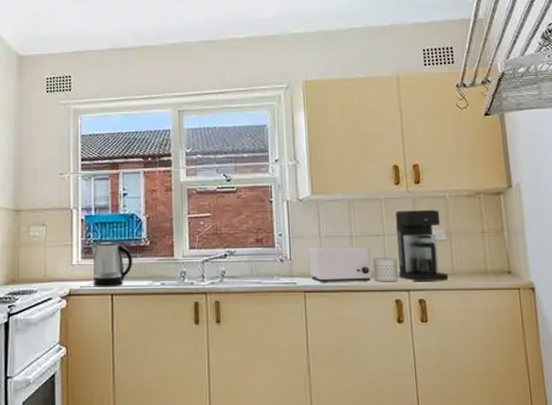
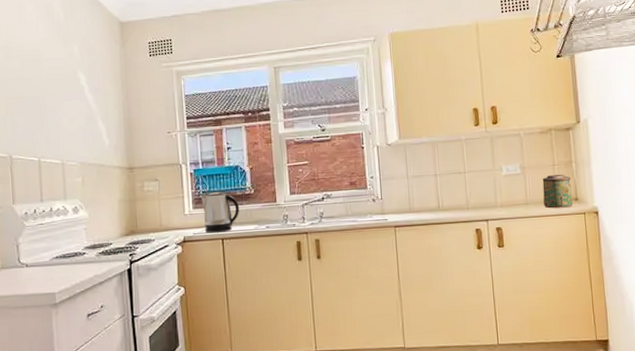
toaster: present [308,246,372,283] -> none [397,183,455,218]
mug: present [372,258,398,282] -> none [455,192,478,215]
coffee maker: present [395,210,449,282] -> none [475,147,523,212]
canister: none [470,242,506,281] -> present [542,174,573,209]

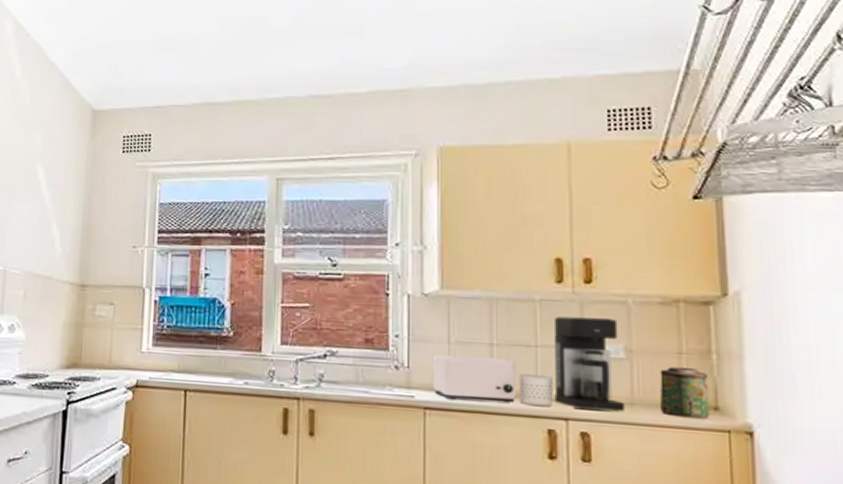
kettle: present [201,192,240,233] -> none [163,328,213,382]
toaster: none [397,183,455,218] -> present [432,354,517,403]
mug: none [455,192,478,215] -> present [519,374,553,407]
coffee maker: none [475,147,523,212] -> present [553,316,626,413]

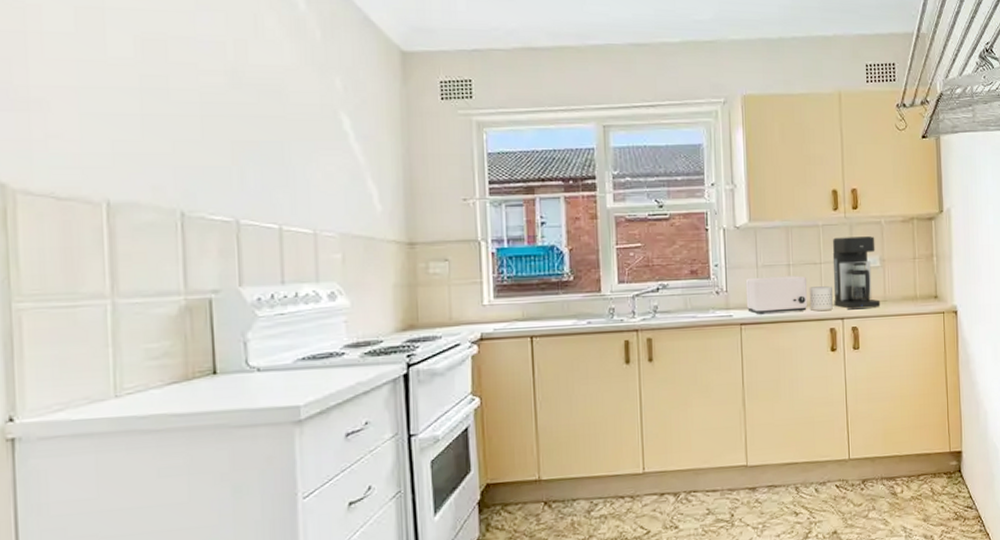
canister: present [660,366,711,419] -> none [902,268,933,307]

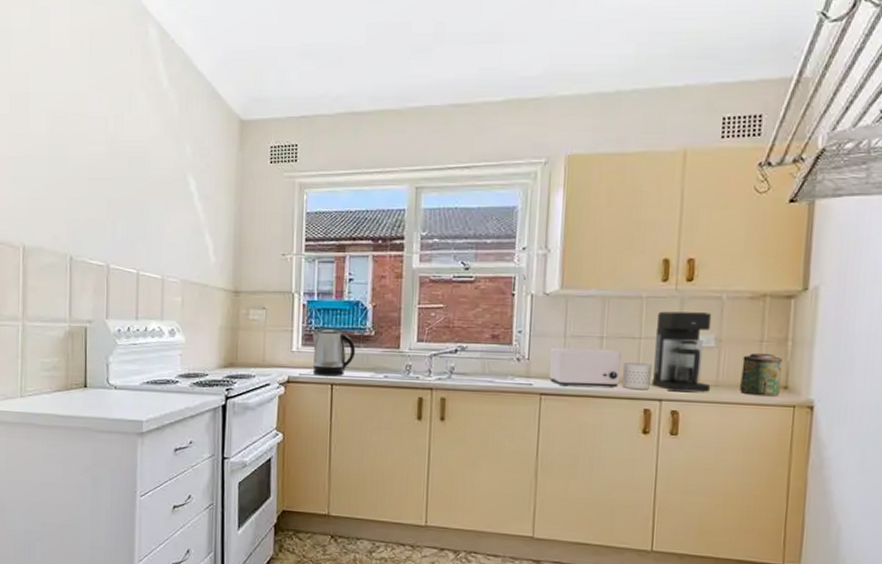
kettle: none [505,277,555,329] -> present [312,329,356,377]
canister: none [902,268,933,307] -> present [740,352,782,397]

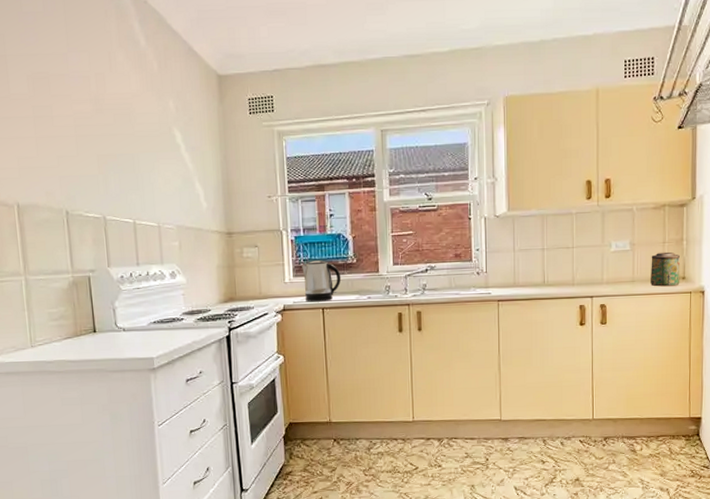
toaster: present [548,347,622,388] -> none [503,258,560,293]
mug: present [621,362,652,390] -> none [561,268,583,290]
coffee maker: present [651,311,712,393] -> none [584,223,629,289]

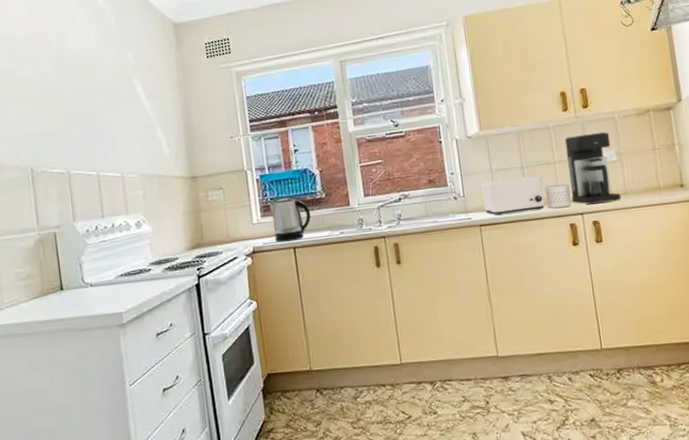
toaster: none [503,258,560,293] -> present [481,176,545,216]
mug: none [561,268,583,290] -> present [545,183,571,209]
coffee maker: none [584,223,629,289] -> present [565,132,622,205]
canister: present [651,252,680,287] -> none [642,159,679,198]

